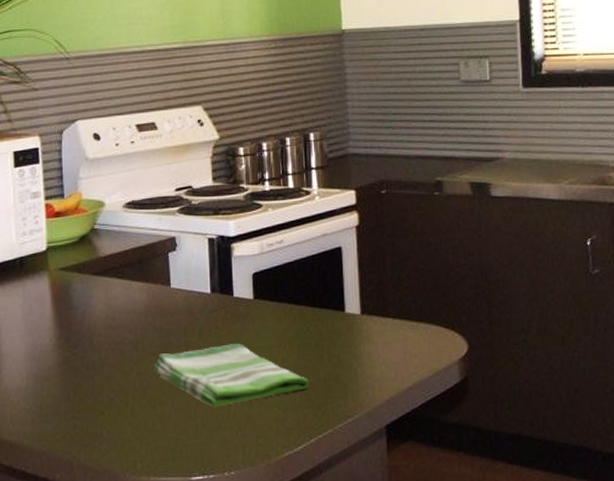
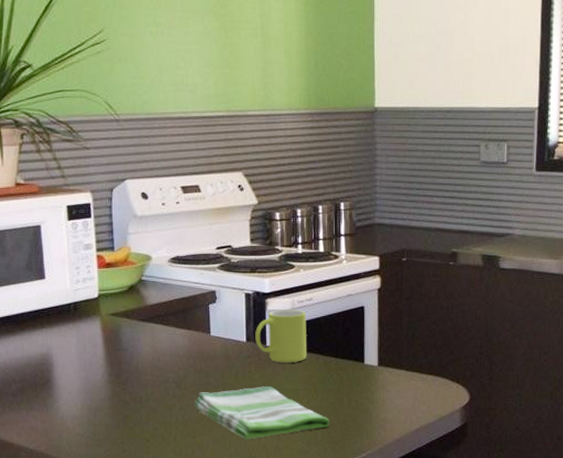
mug: none [221,254,279,316] -> present [255,309,307,363]

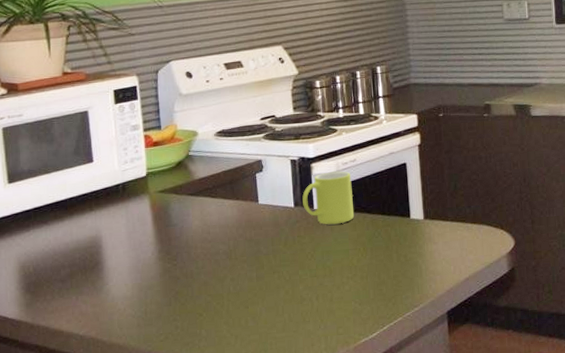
dish towel: present [195,386,330,439] -> none [246,249,381,305]

